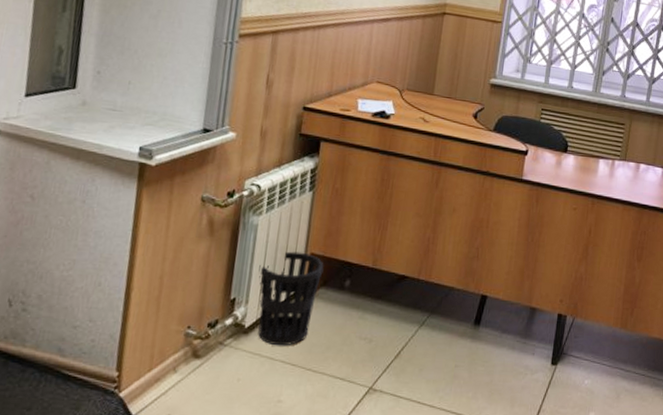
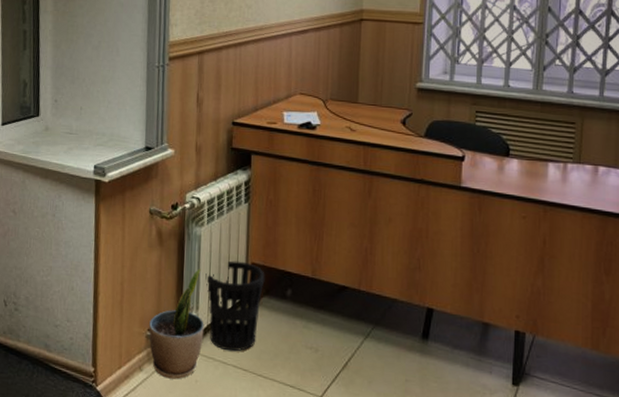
potted plant: none [188,259,255,379] -> present [148,268,204,380]

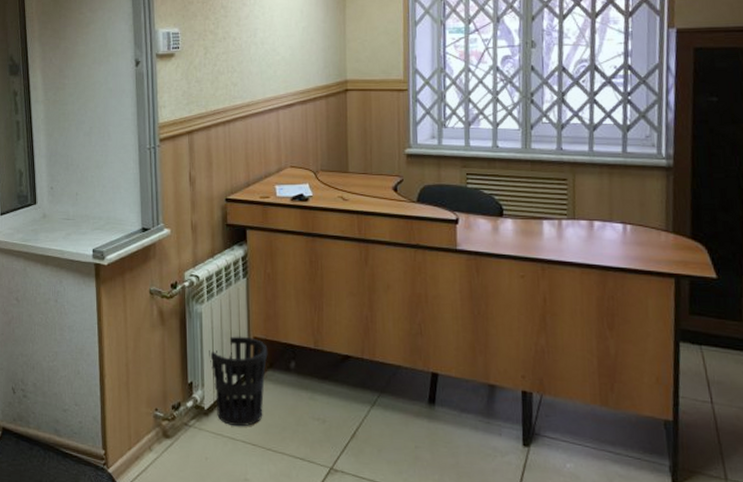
potted plant: present [148,268,204,380] -> none [155,345,211,458]

